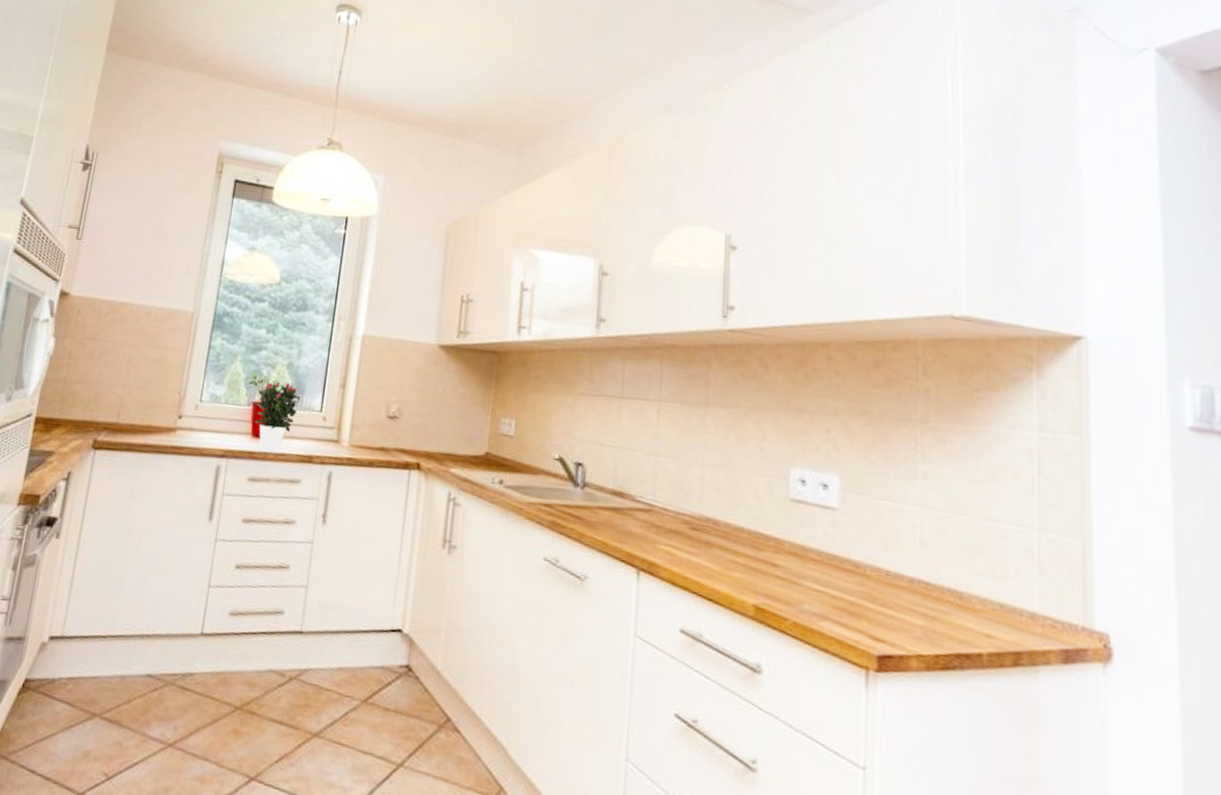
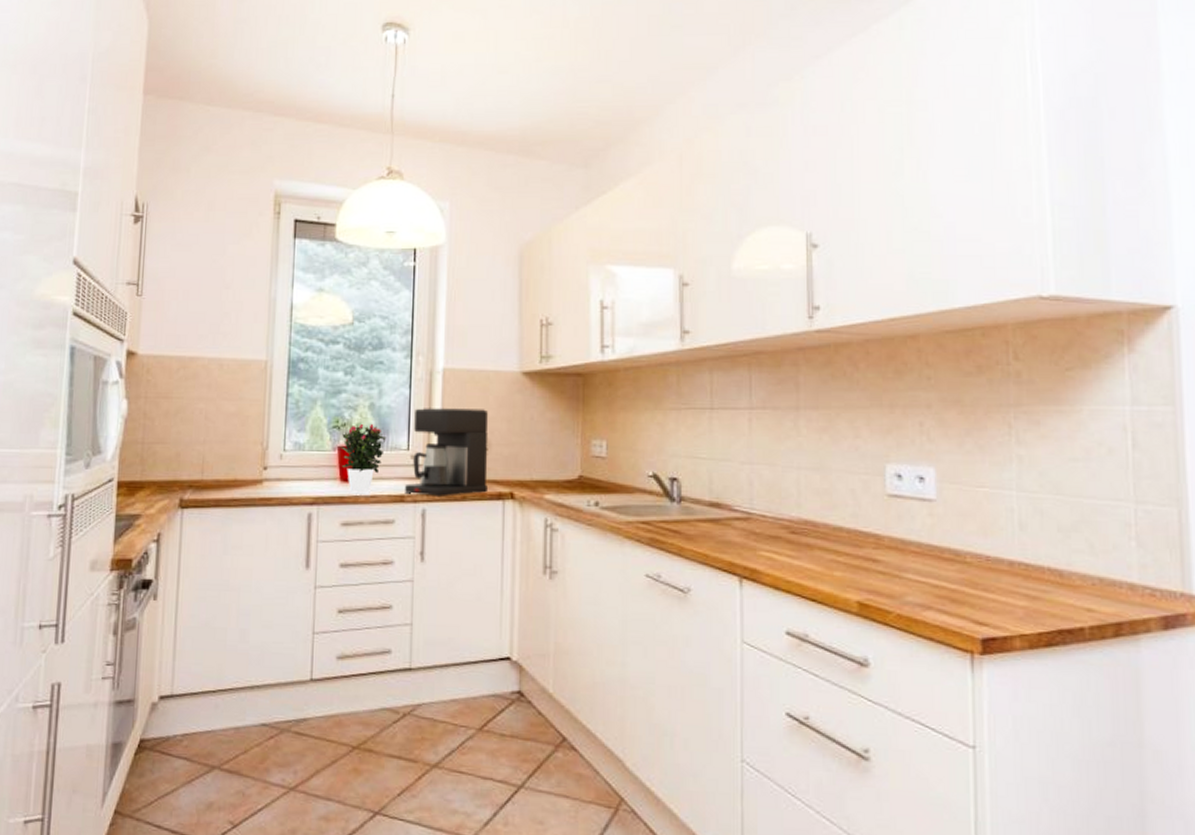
coffee maker: none [314,371,402,462] -> present [405,408,489,498]

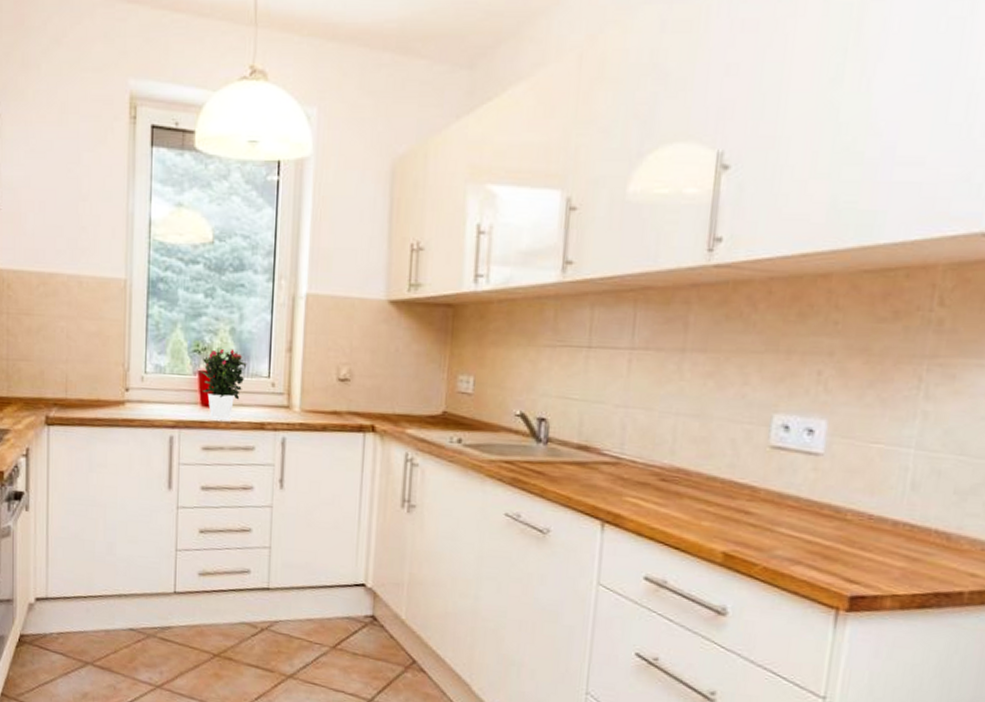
coffee maker: present [405,408,489,498] -> none [265,334,352,427]

